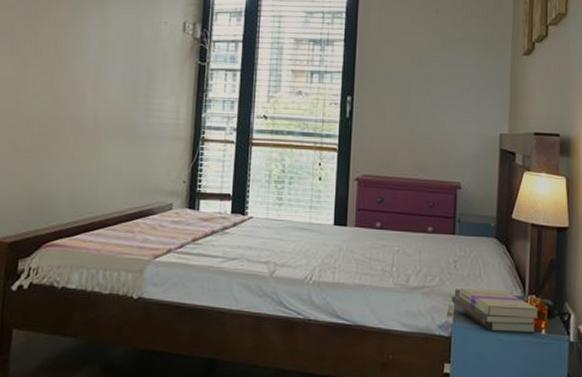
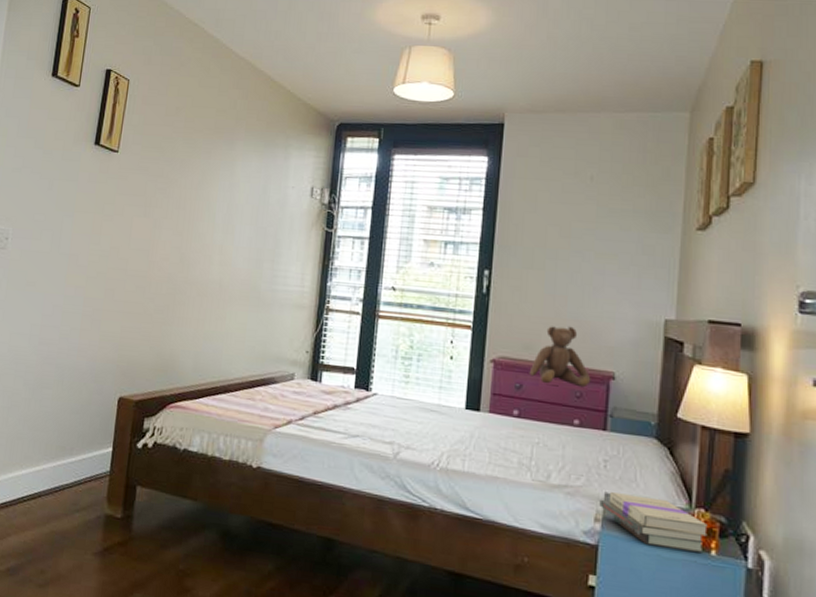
teddy bear: none [389,144,441,198] -> present [529,326,591,388]

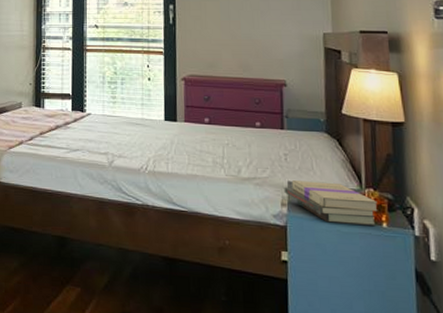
teddy bear: present [529,326,591,388] -> none [214,45,267,95]

